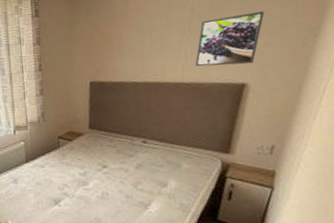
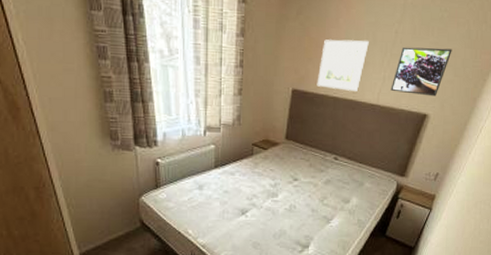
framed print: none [113,22,163,75] -> present [317,39,369,91]

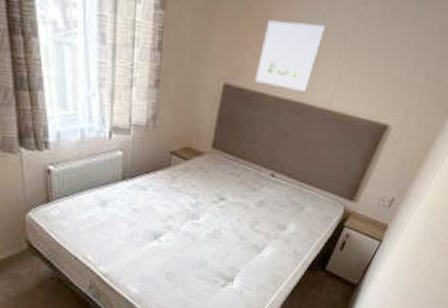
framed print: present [390,46,452,97] -> none [346,36,427,104]

